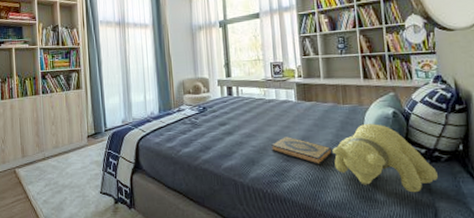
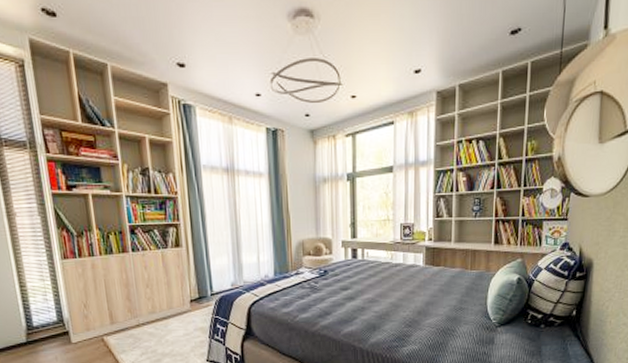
hardback book: present [270,136,332,165] -> none [393,302,455,330]
teddy bear: present [332,124,438,193] -> none [455,290,549,355]

